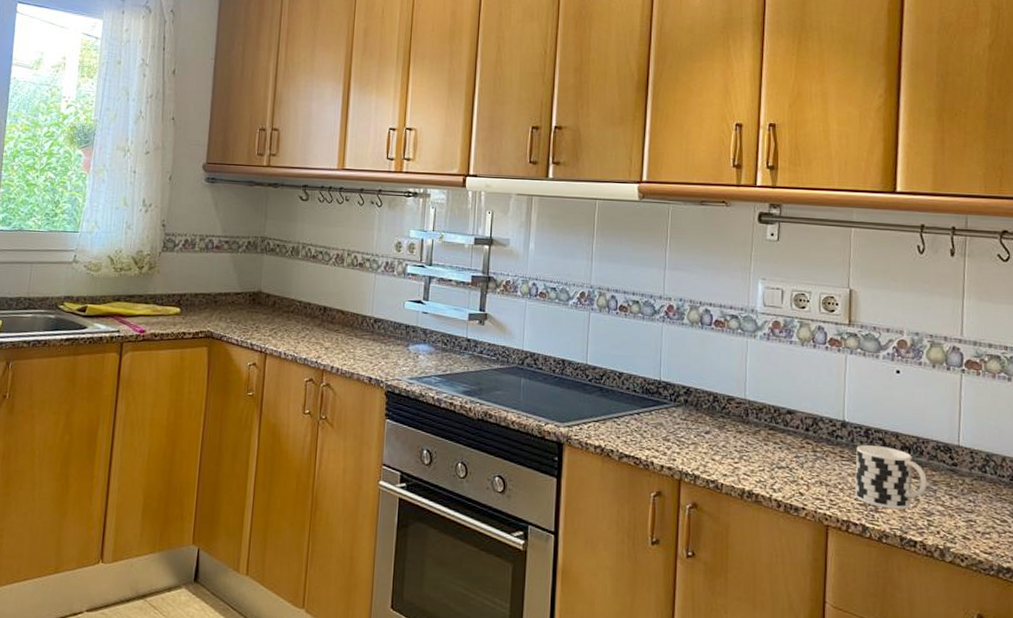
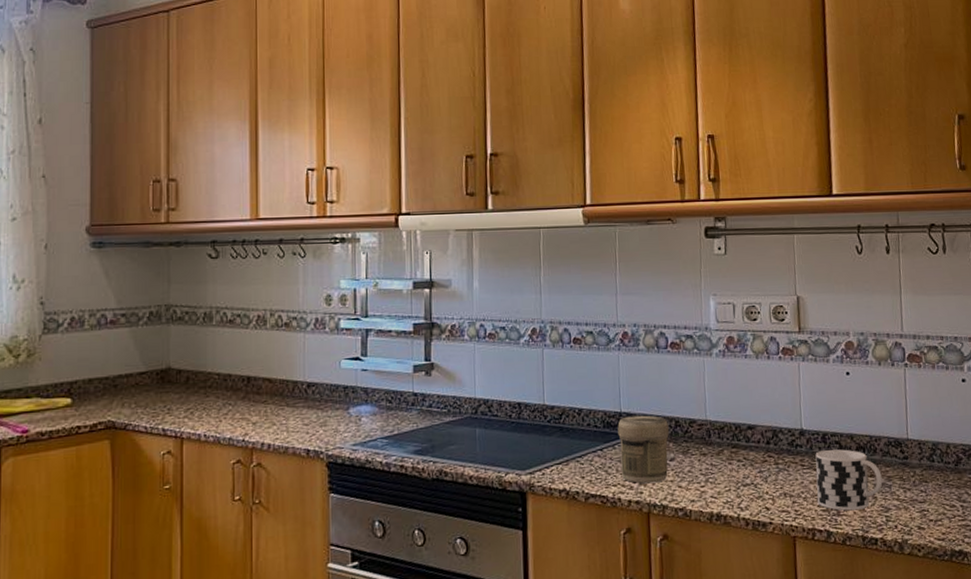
jar: none [656,385,706,453] -> present [617,415,669,484]

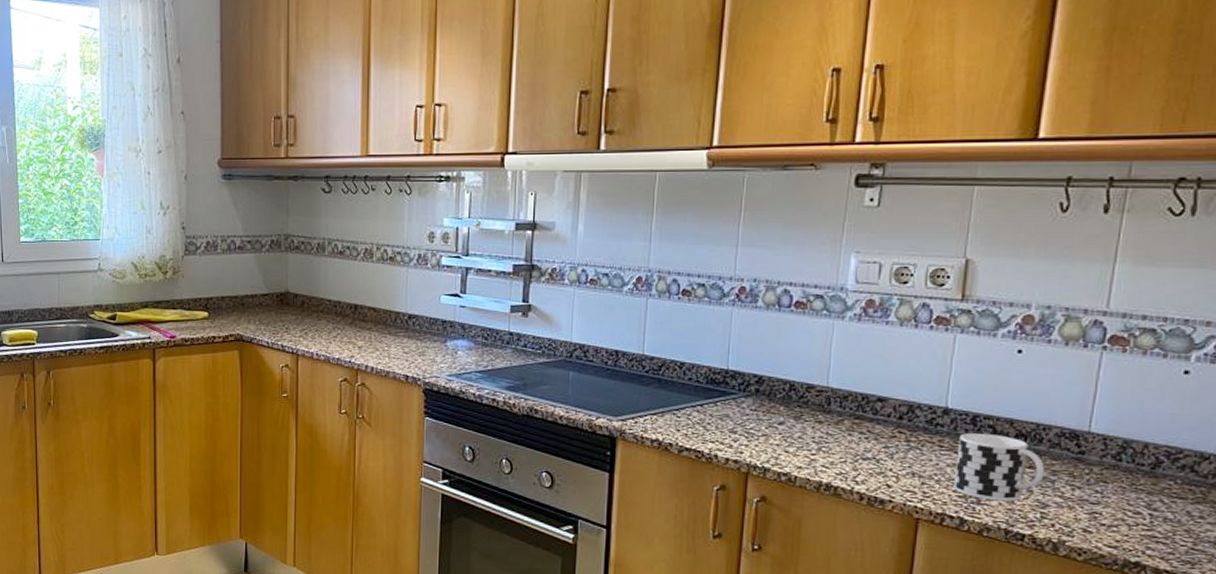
jar: present [617,415,669,484] -> none [721,374,781,445]

